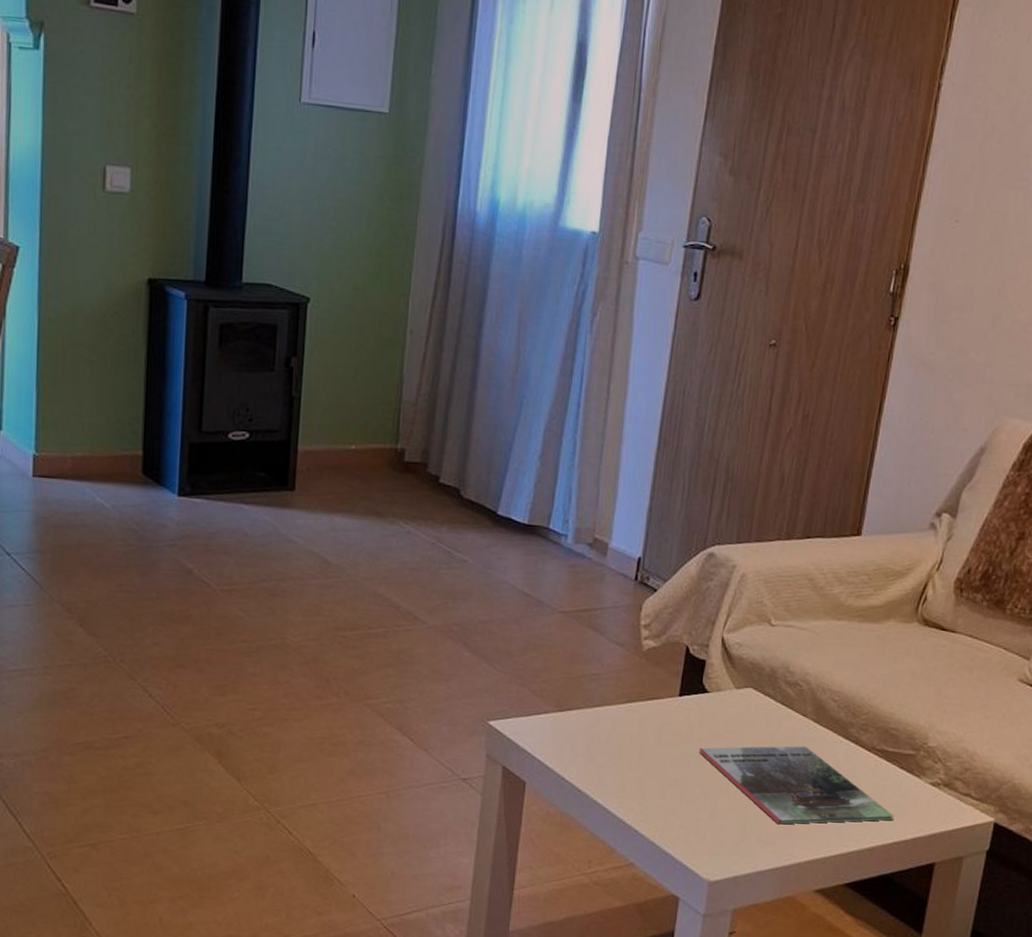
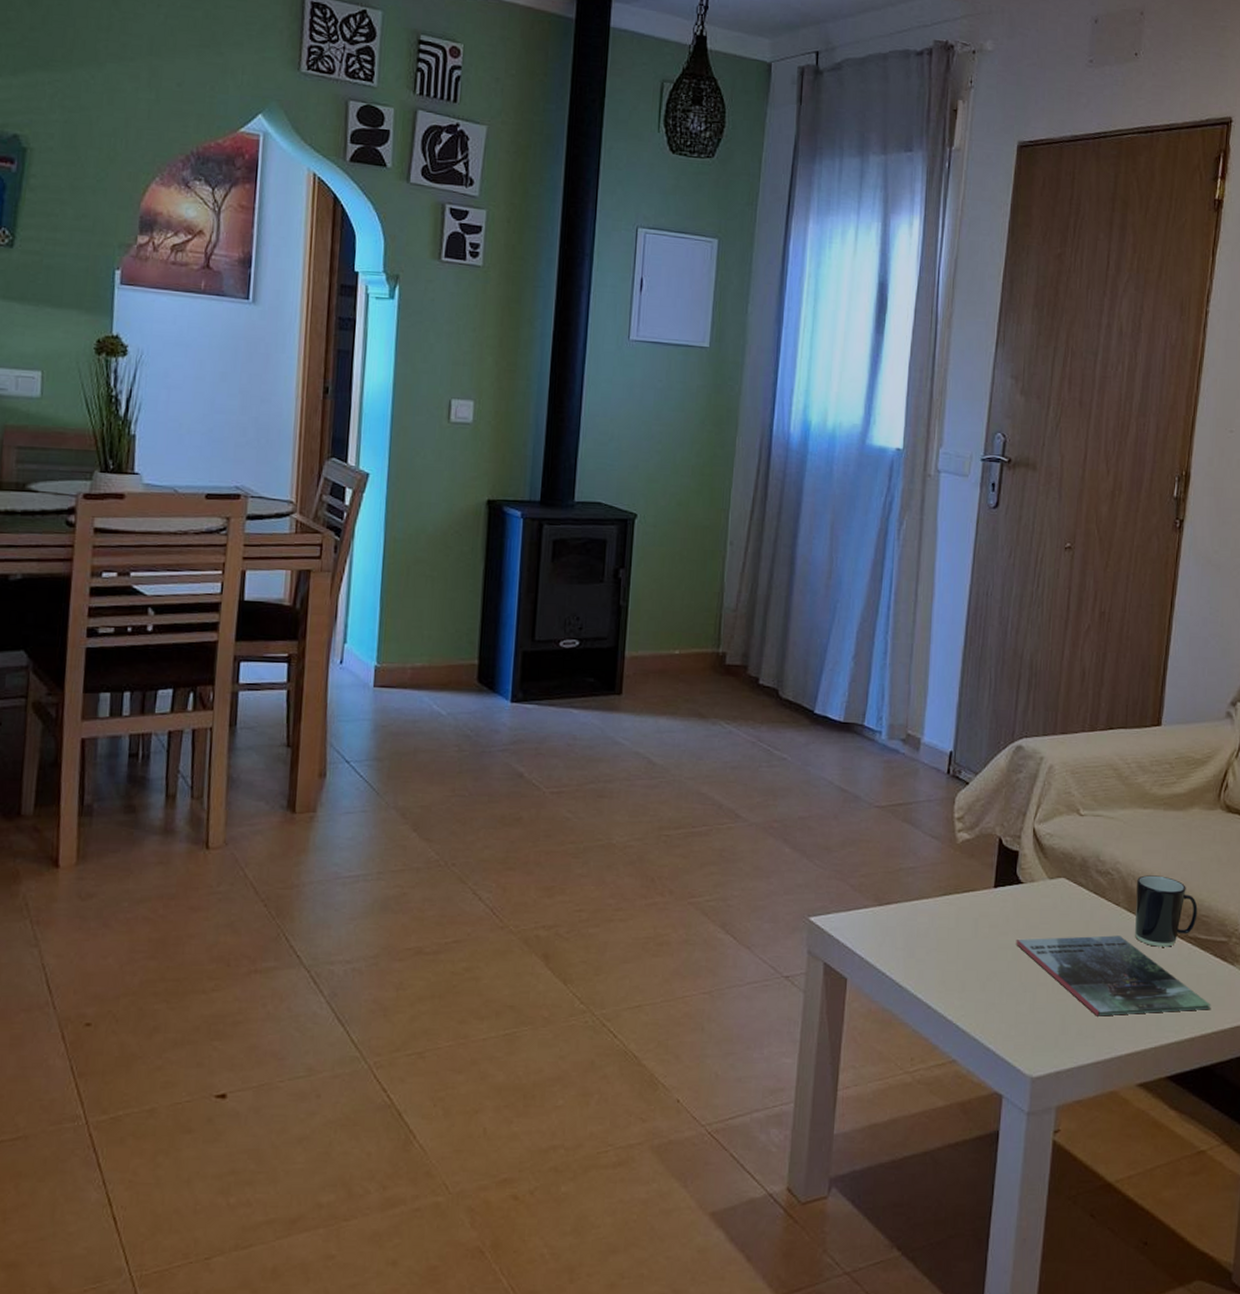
mug: none [821,687,887,759] -> present [1135,875,1198,947]

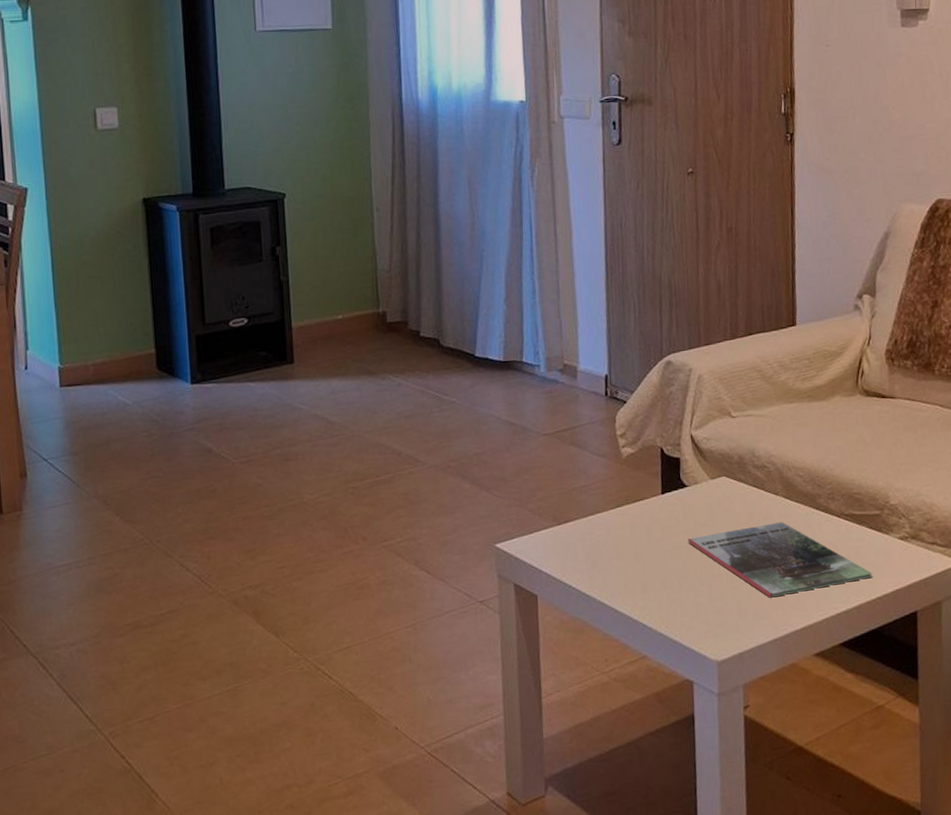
mug: present [1135,875,1198,947] -> none [791,462,850,528]

